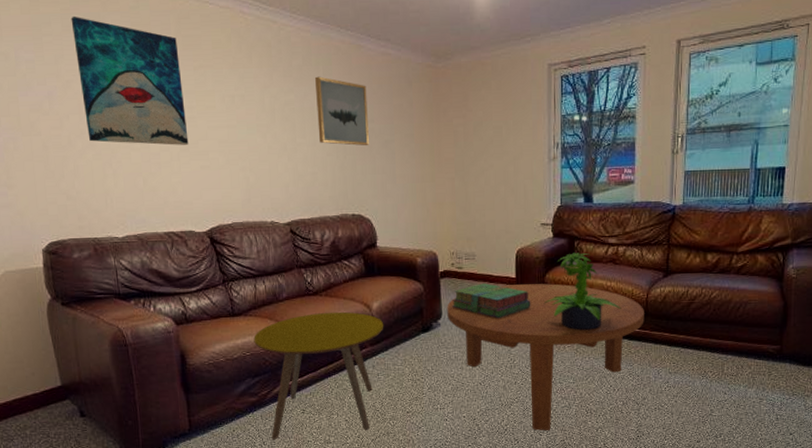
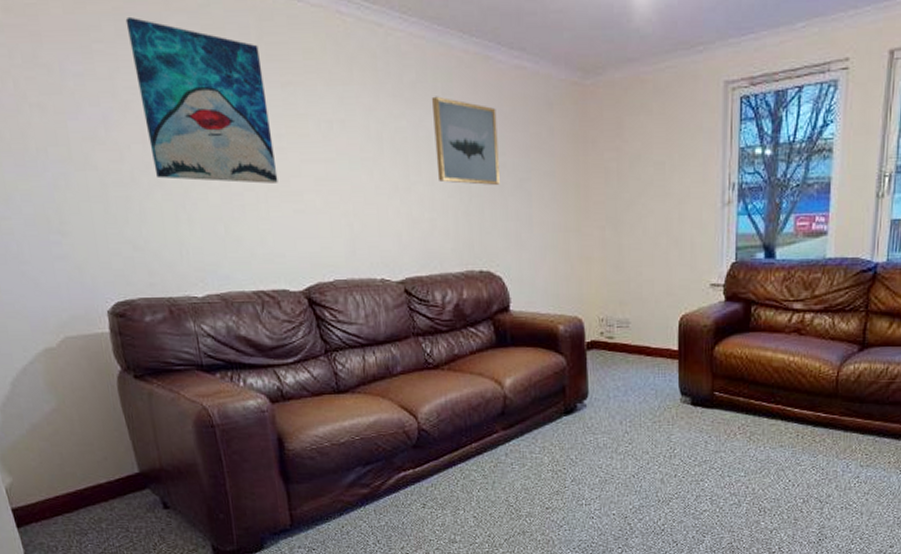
side table: present [253,311,384,439] -> none [363,389,519,537]
coffee table: present [447,283,644,431] -> none [594,358,834,533]
stack of books: present [451,283,531,319] -> none [600,356,696,399]
potted plant: present [543,252,621,330] -> none [711,320,806,414]

